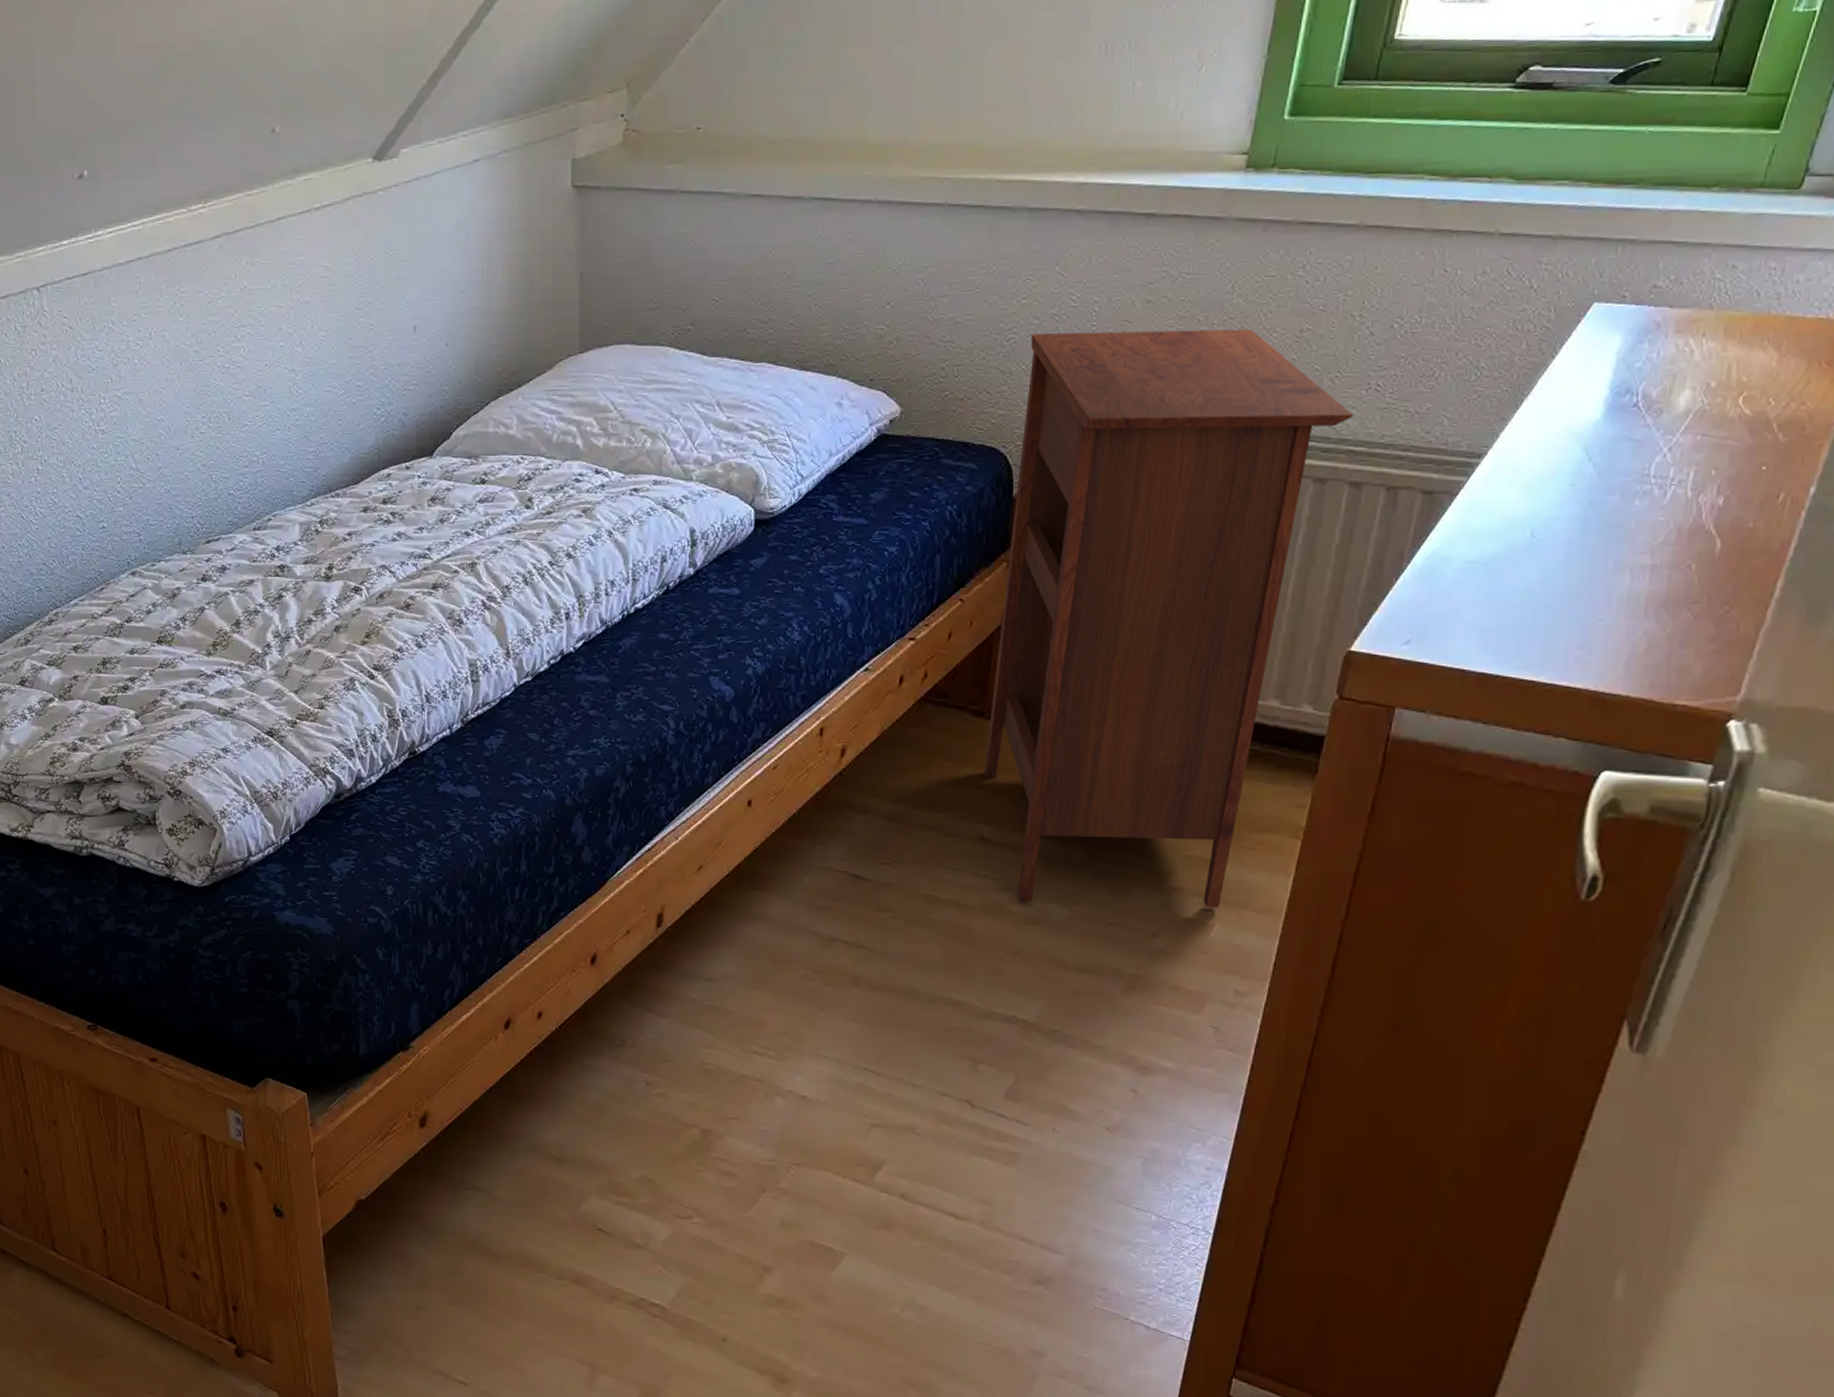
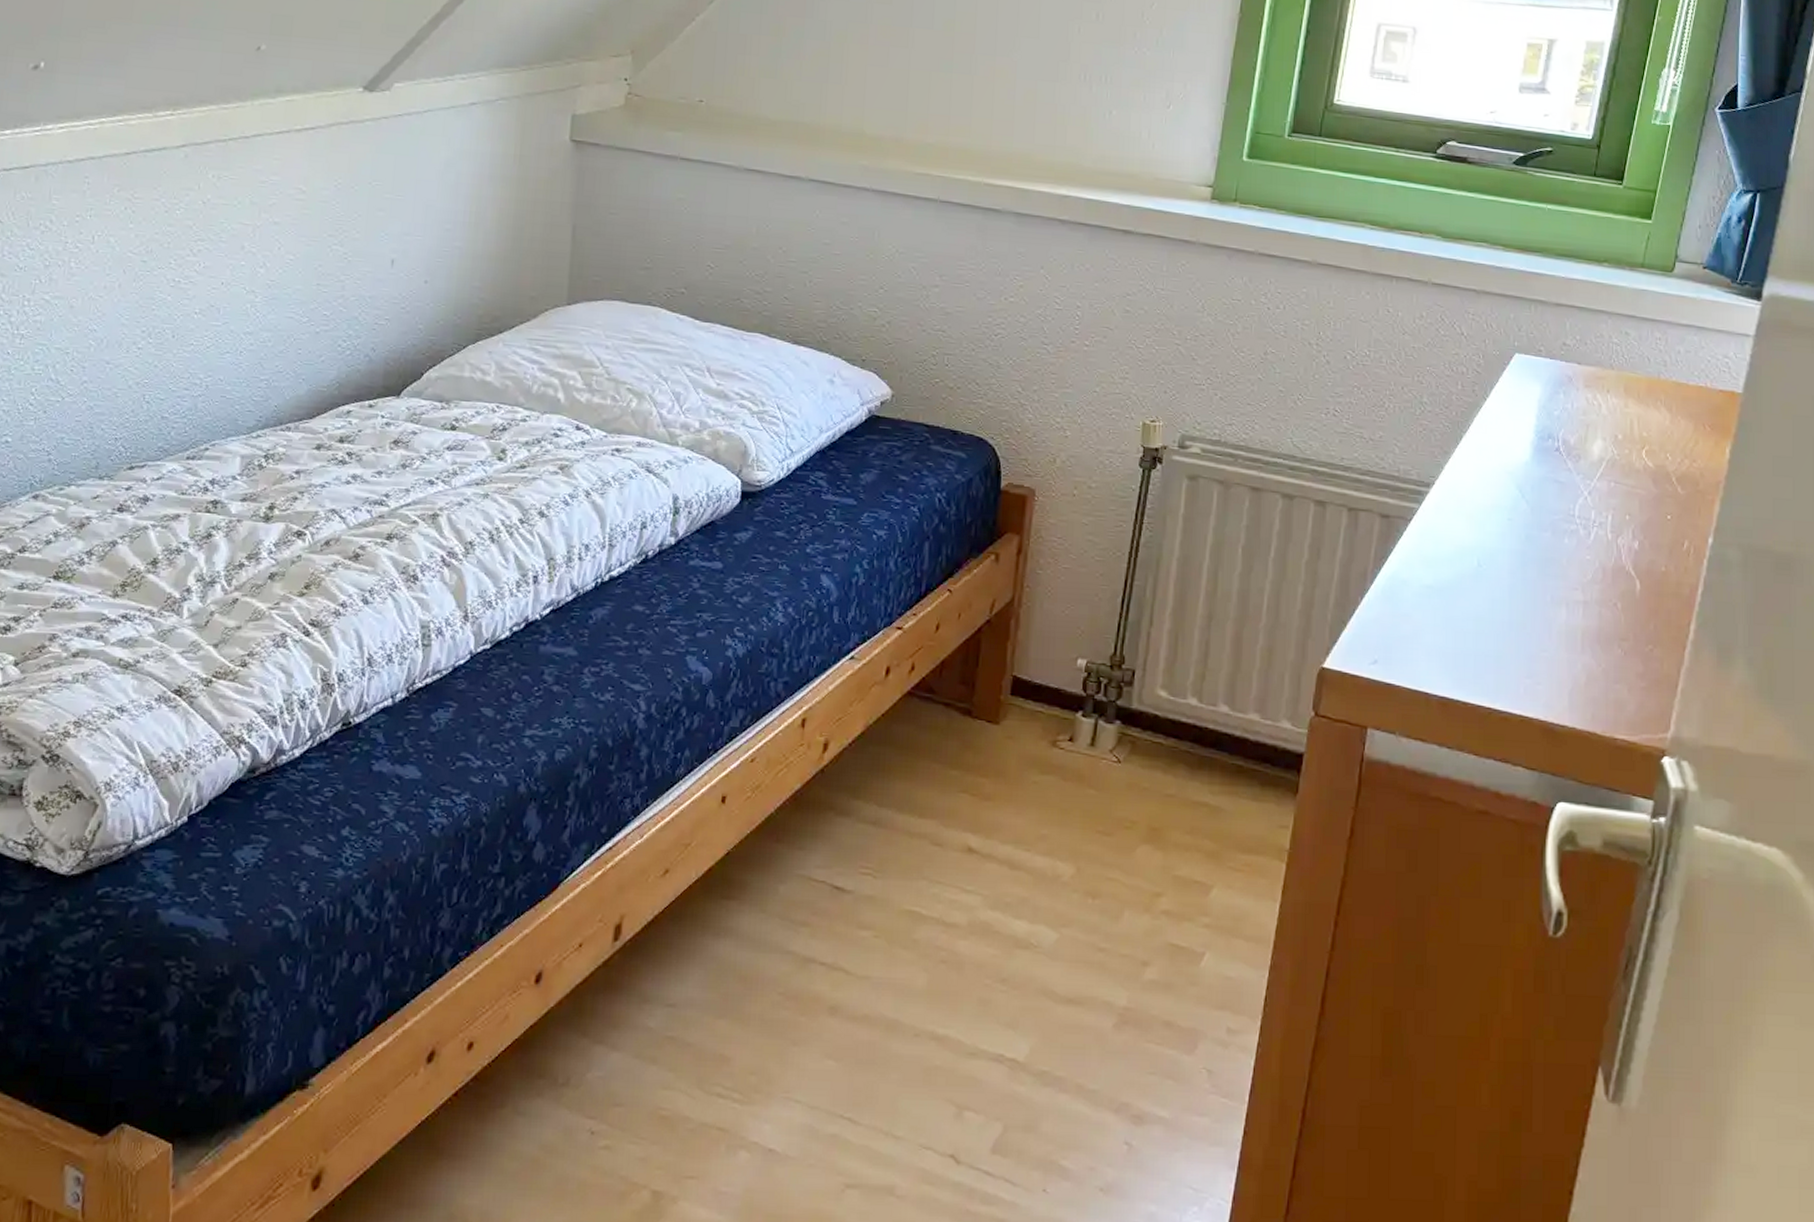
nightstand: present [984,329,1353,908] -> none [972,331,1315,934]

